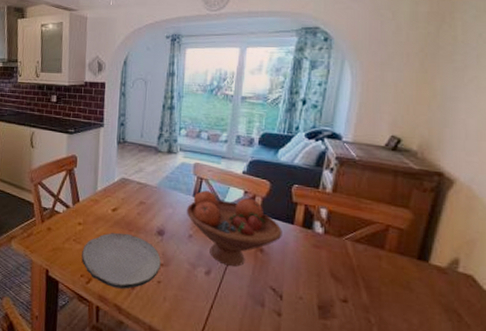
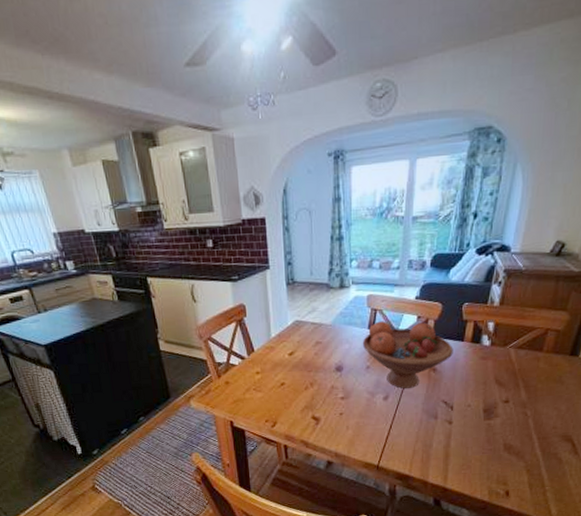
plate: present [81,232,161,289] -> none [263,374,341,426]

